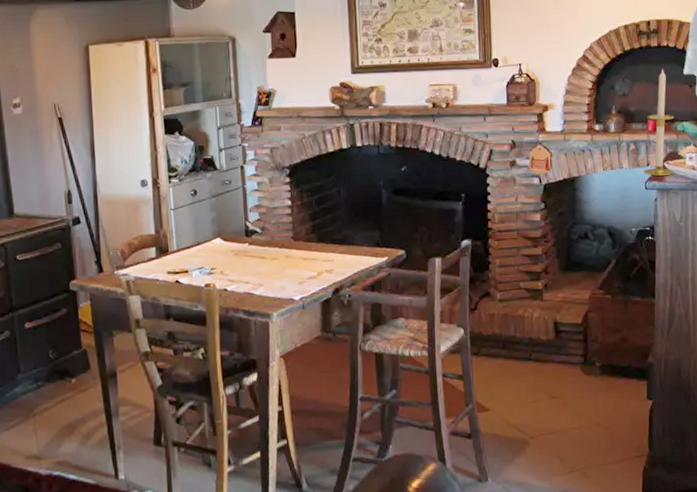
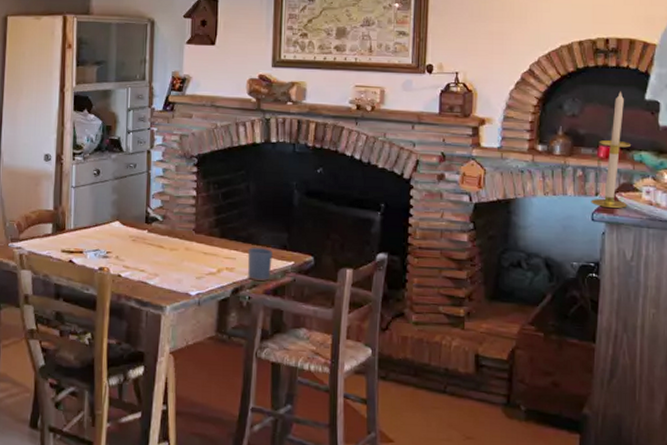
mug: none [344,248,368,279] -> present [247,248,273,282]

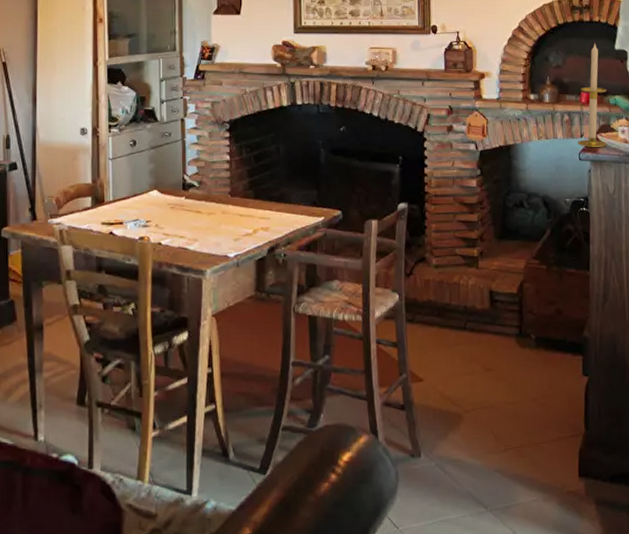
mug: present [247,248,273,282] -> none [281,206,304,239]

